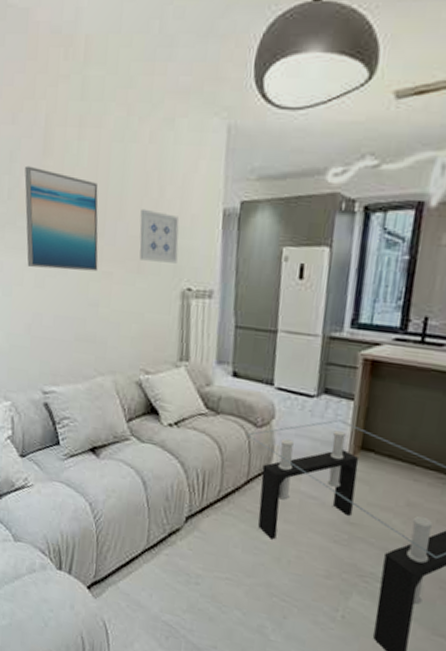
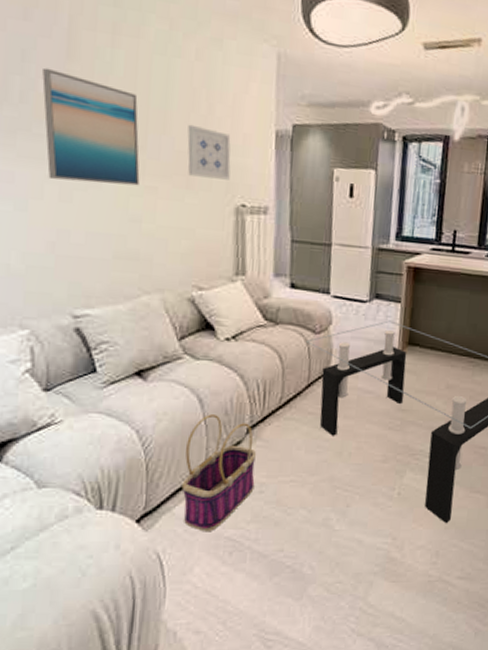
basket: none [126,497,193,612] -> present [182,414,256,532]

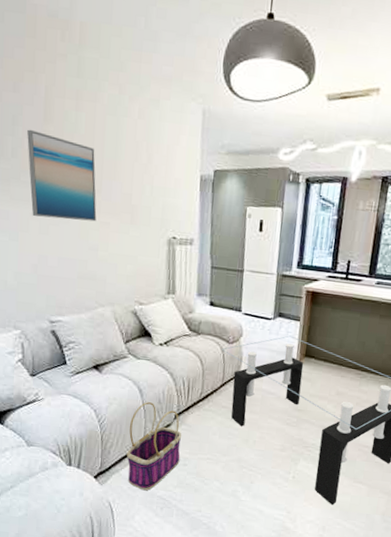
wall art: present [187,124,231,180] -> none [132,171,165,217]

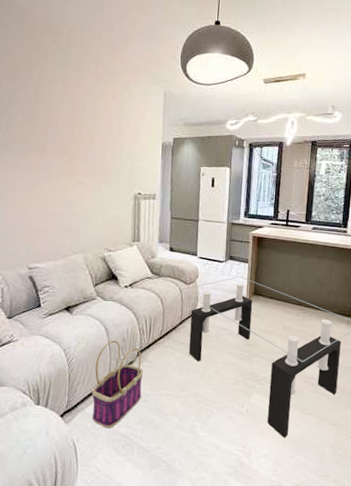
wall art: present [27,129,97,222] -> none [19,108,76,182]

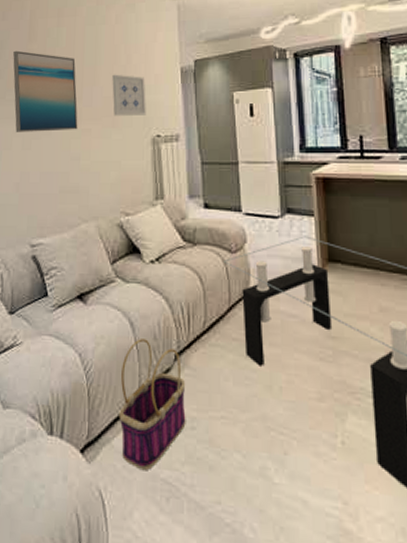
wall art: none [19,108,76,182] -> present [13,50,78,132]
wall art: none [104,140,133,177] -> present [112,74,146,116]

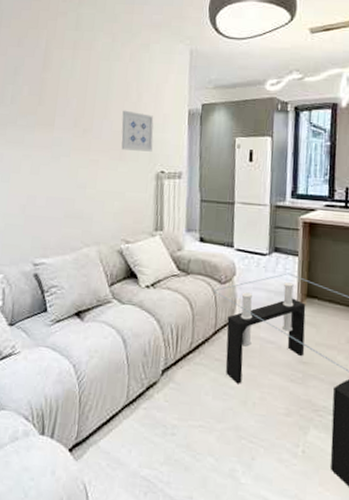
wall art: present [13,50,78,132] -> none [25,78,88,160]
basket: present [119,339,186,471] -> none [106,354,169,469]

